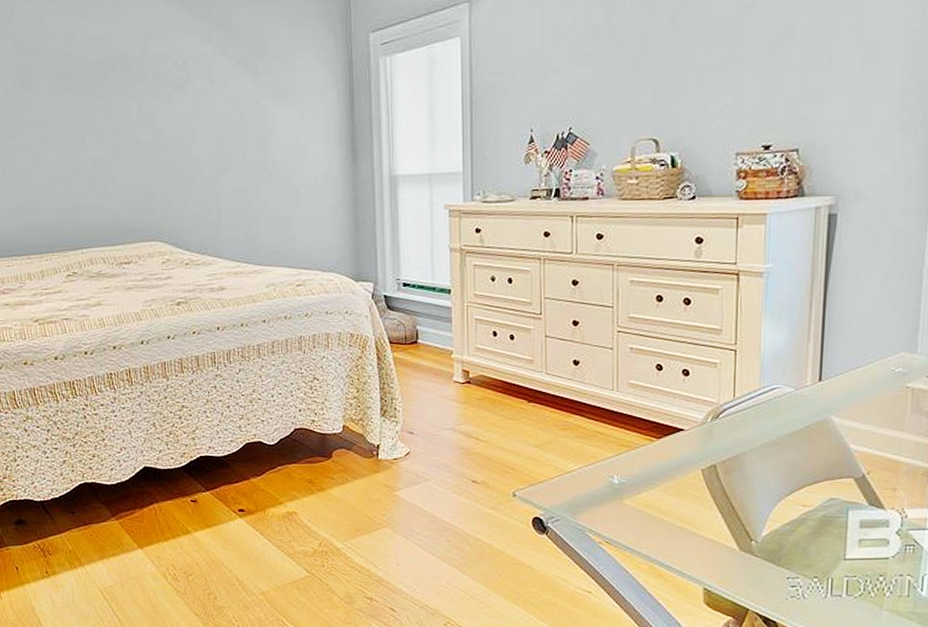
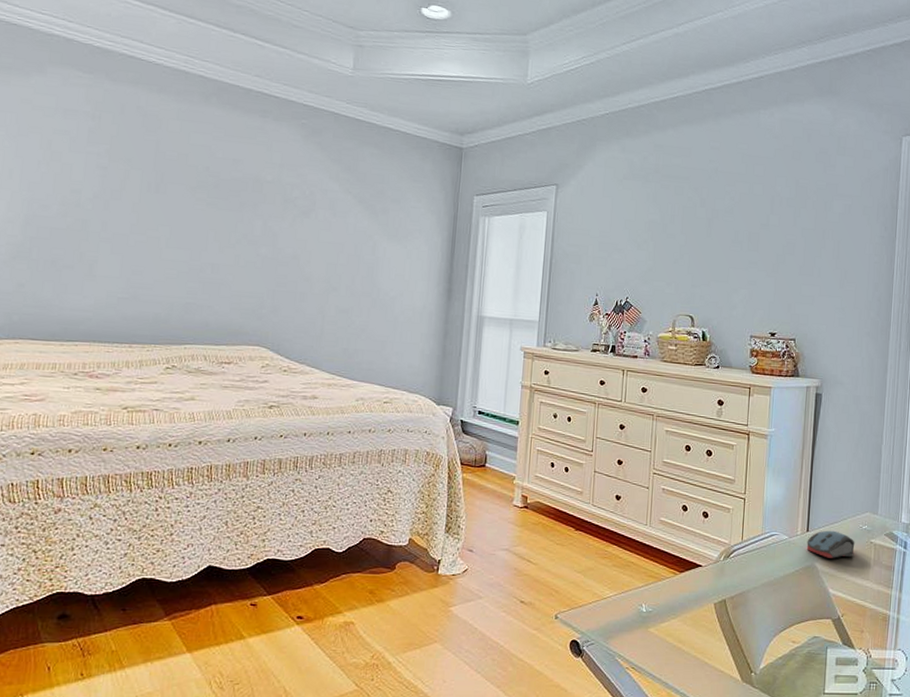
computer mouse: none [819,377,885,410] -> present [806,530,855,558]

